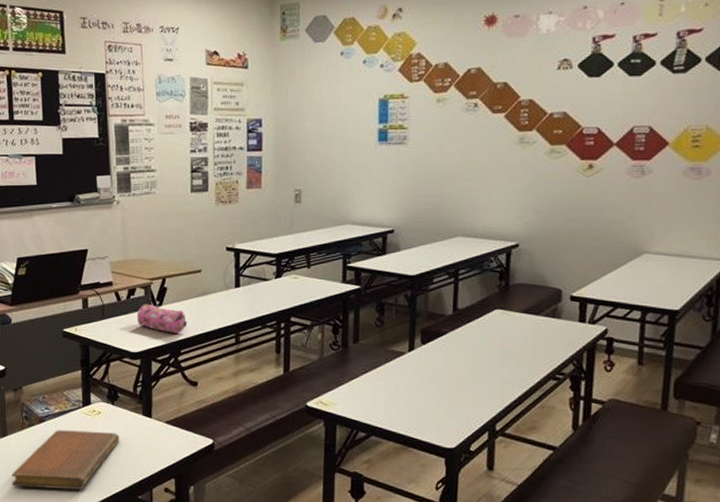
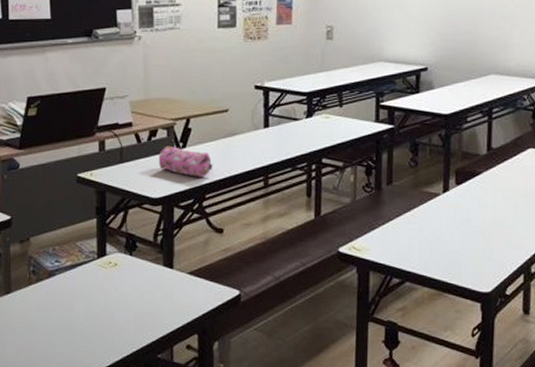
notebook: present [12,430,119,490] -> none [16,285,137,350]

